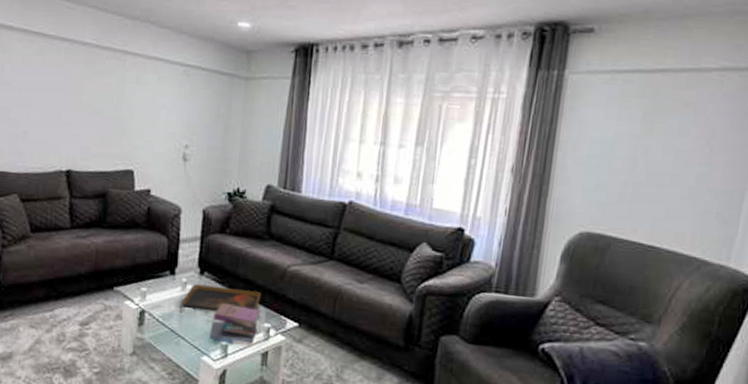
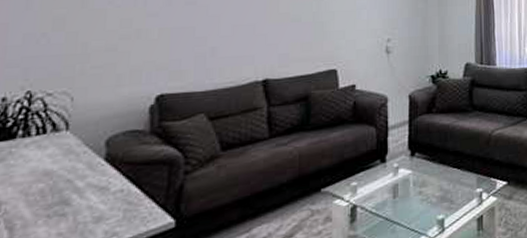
decorative tray: present [181,284,262,312] -> none [394,160,471,192]
books: present [209,302,260,347] -> none [425,177,472,219]

